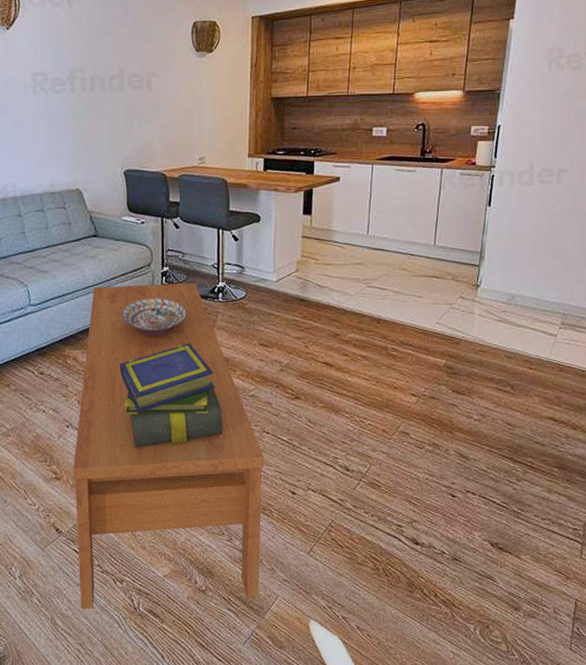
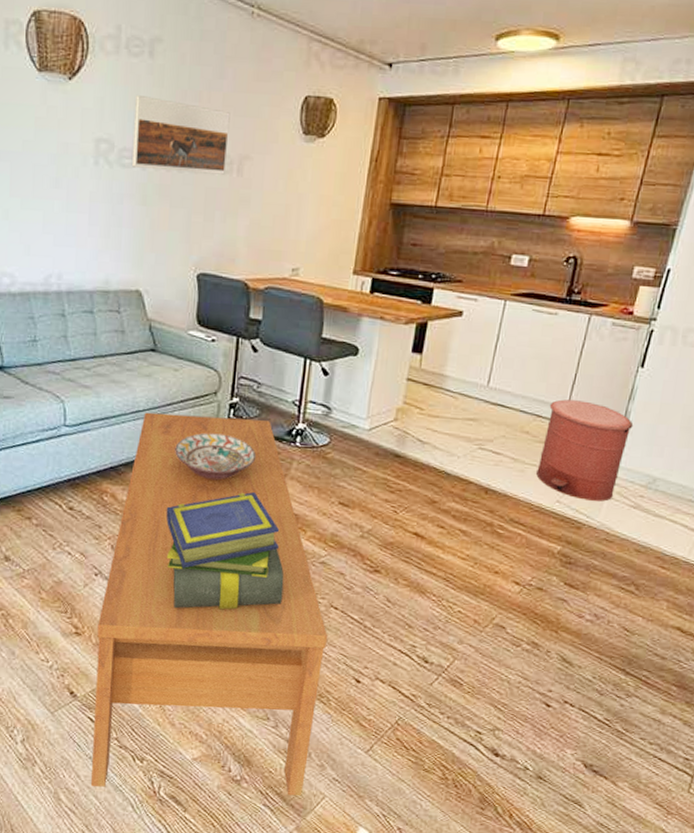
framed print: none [61,35,137,92] -> present [131,94,230,175]
trash can: none [417,238,490,320] -> present [536,399,634,502]

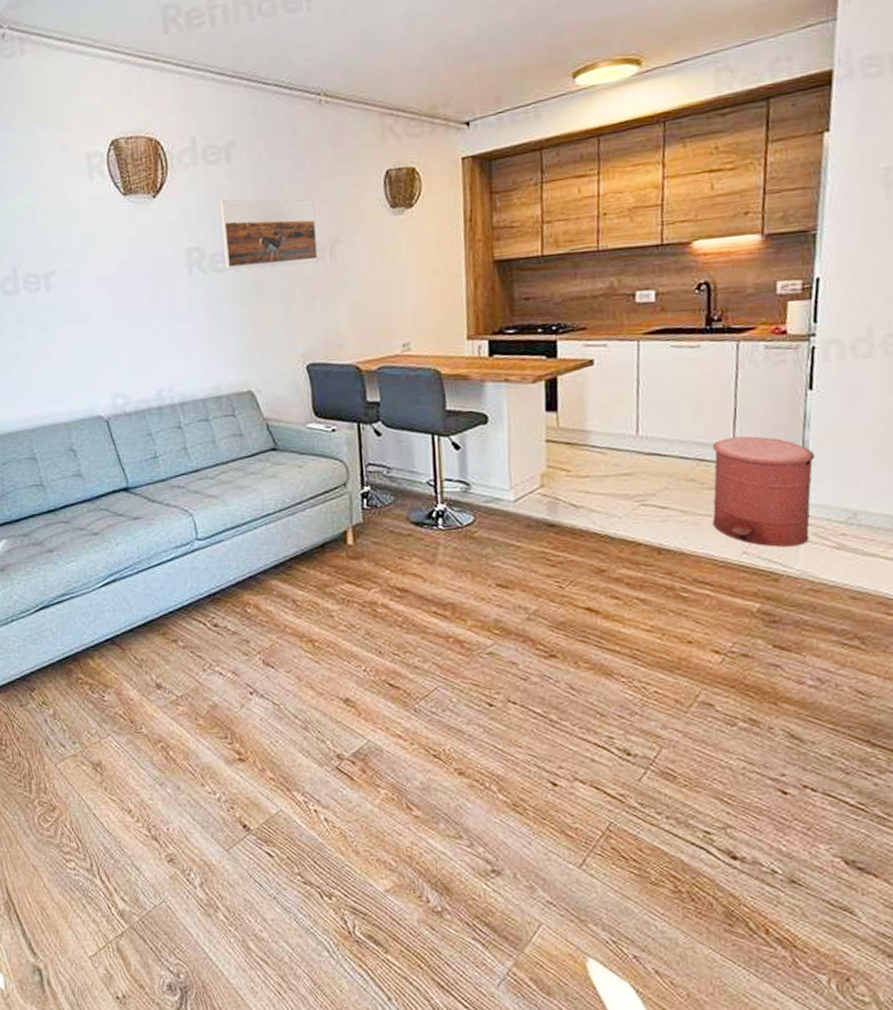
coffee table: present [91,412,327,797] -> none [260,506,515,930]
stack of books: present [166,492,284,610] -> none [313,585,454,722]
decorative bowl: present [175,433,257,481] -> none [312,526,399,578]

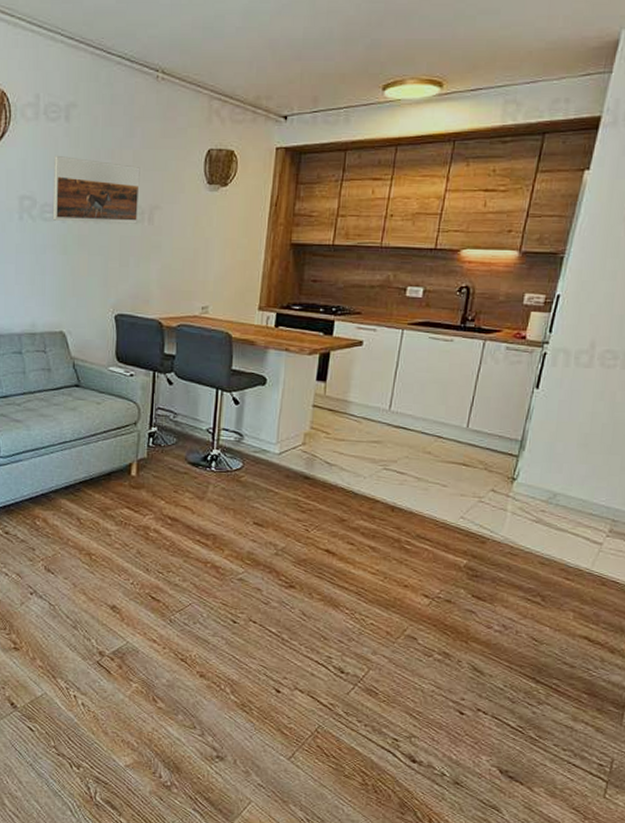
trash can: present [712,436,816,547] -> none [440,421,532,517]

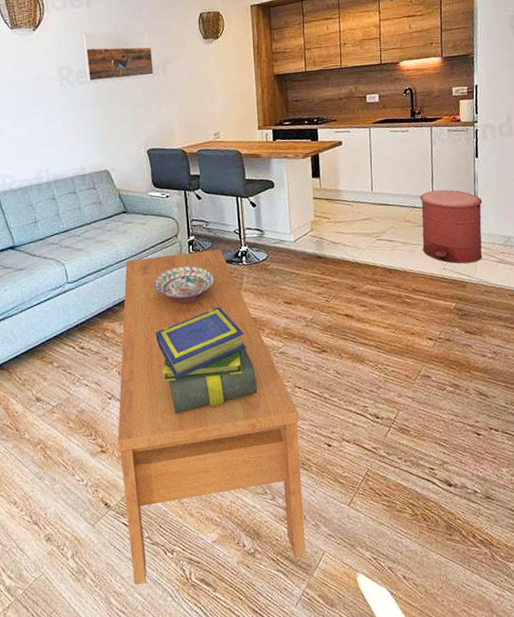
coffee table: none [33,443,247,802] -> present [117,249,306,585]
stack of books: none [93,515,205,625] -> present [155,307,258,414]
decorative bowl: none [100,460,175,505] -> present [153,266,216,304]
trash can: none [440,421,532,517] -> present [419,189,483,264]

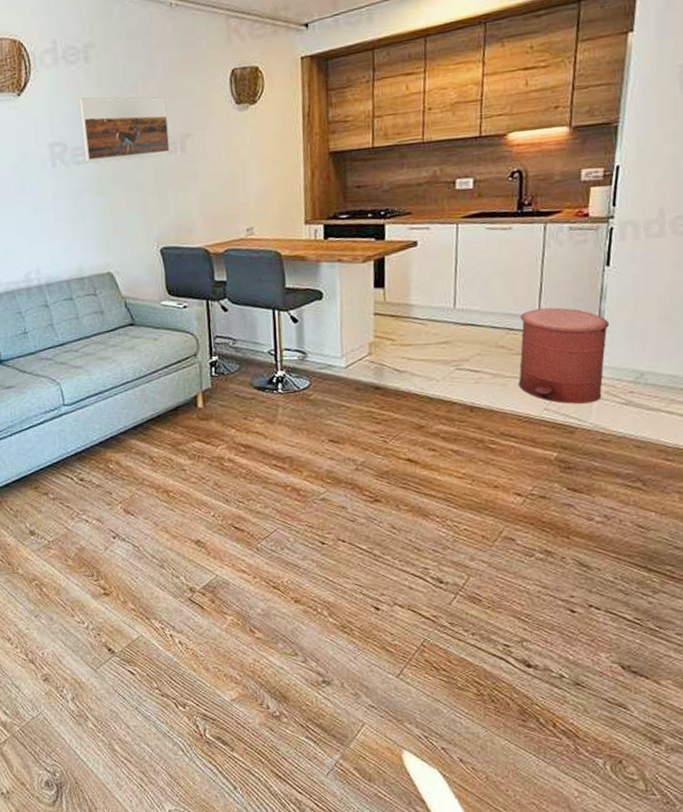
coffee table: present [117,249,306,585] -> none [123,373,342,735]
decorative bowl: present [153,266,216,304] -> none [166,392,243,436]
stack of books: present [155,307,258,414] -> none [167,442,291,560]

